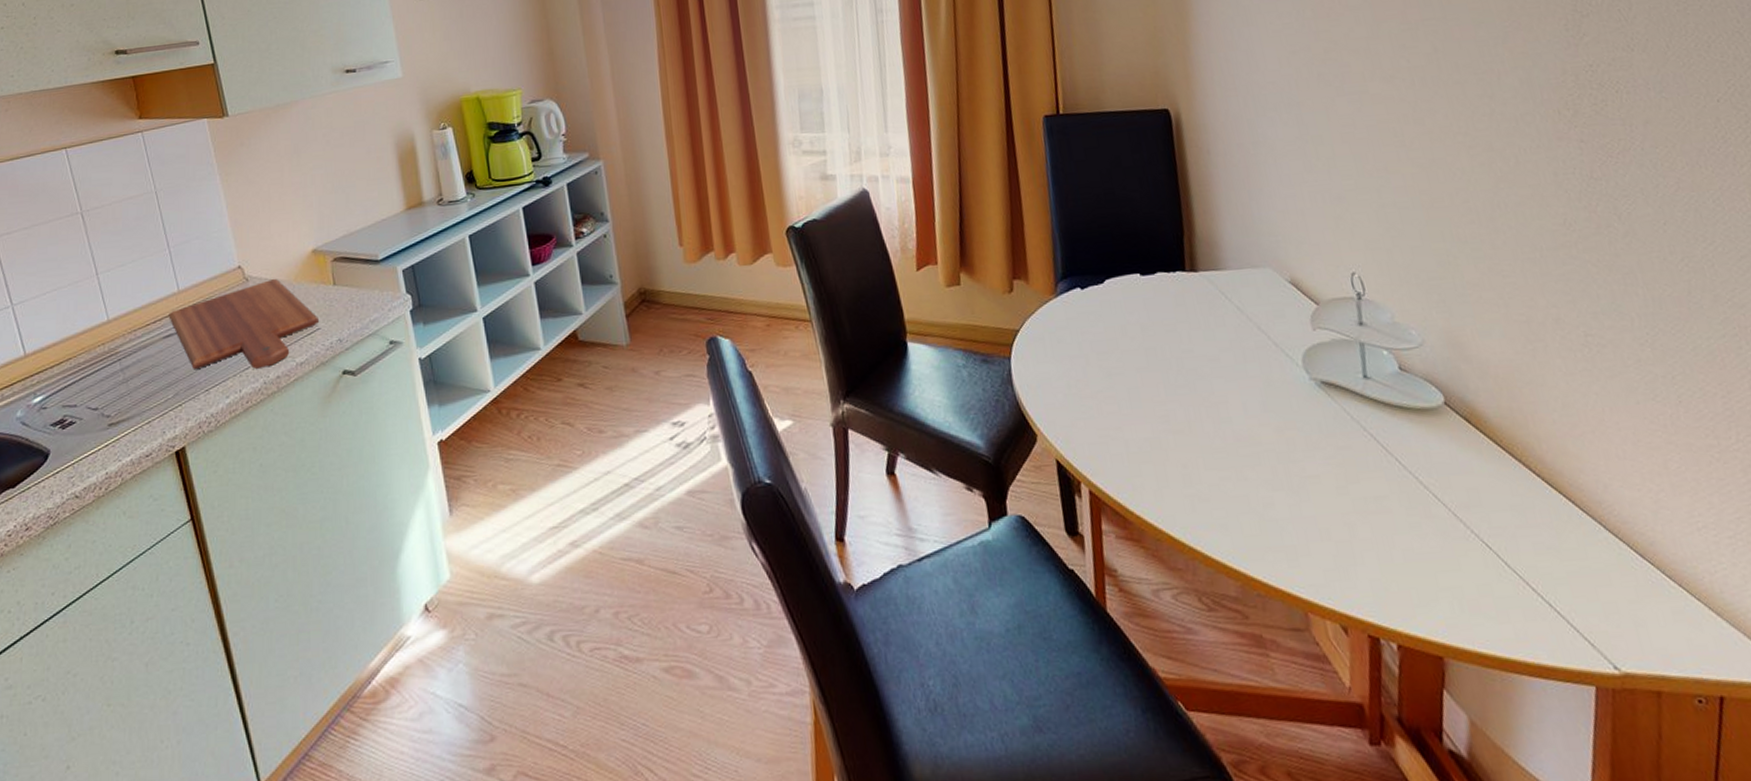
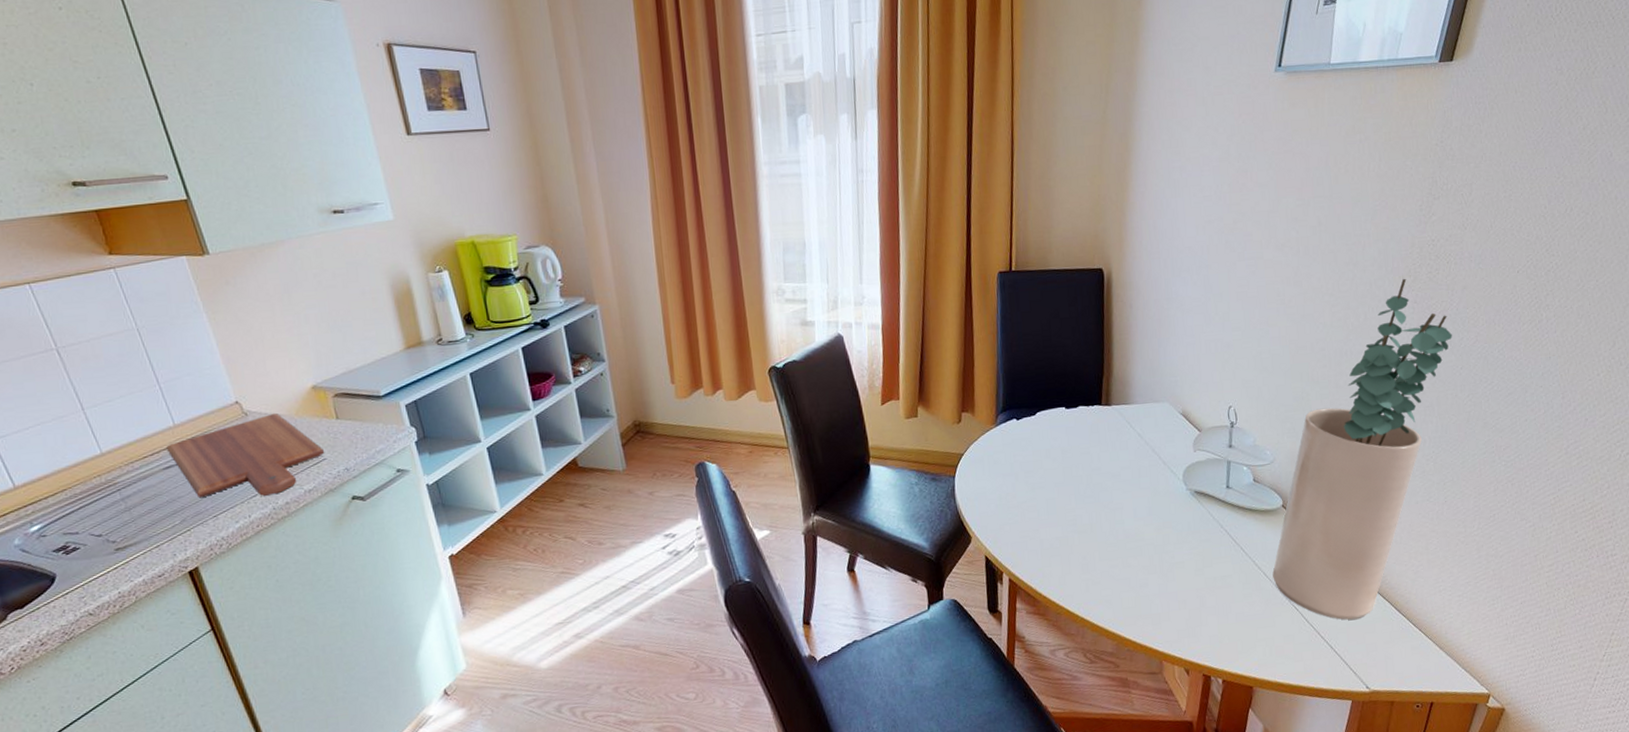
vase: none [1445,112,1643,566] -> present [1272,278,1452,620]

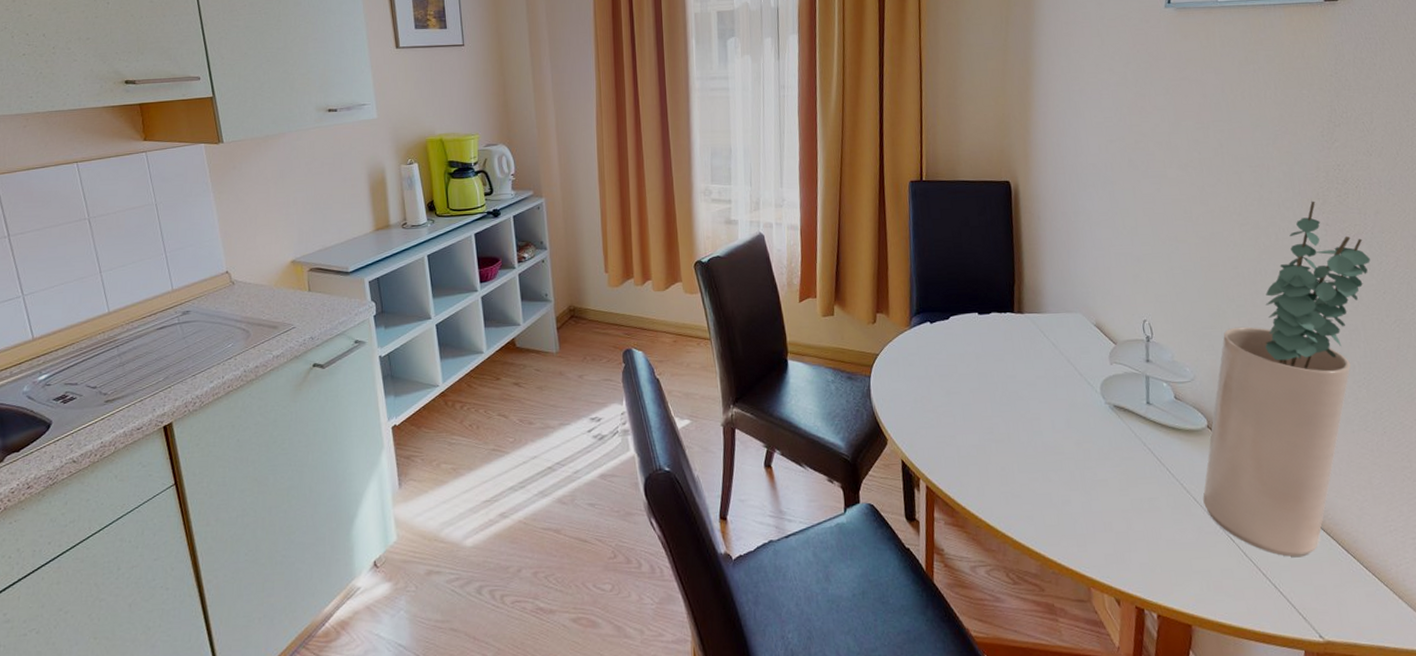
cutting board: present [166,414,325,499] -> none [162,284,295,359]

